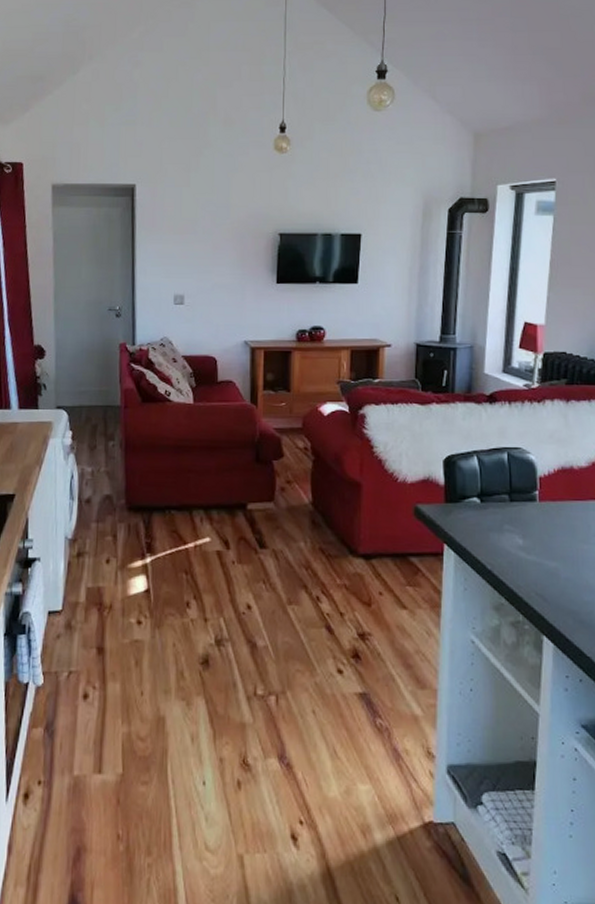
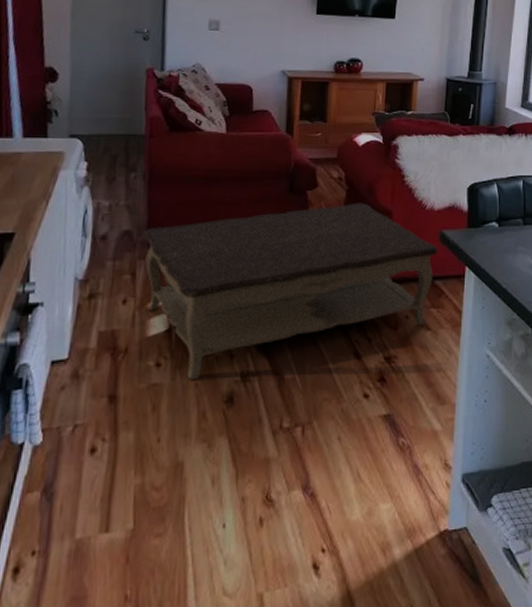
coffee table: none [120,473,413,640] -> present [141,203,439,381]

